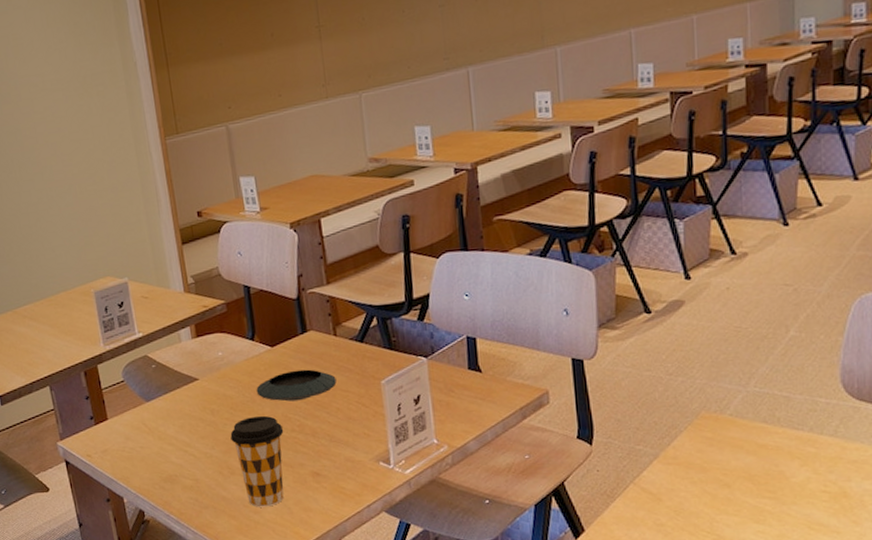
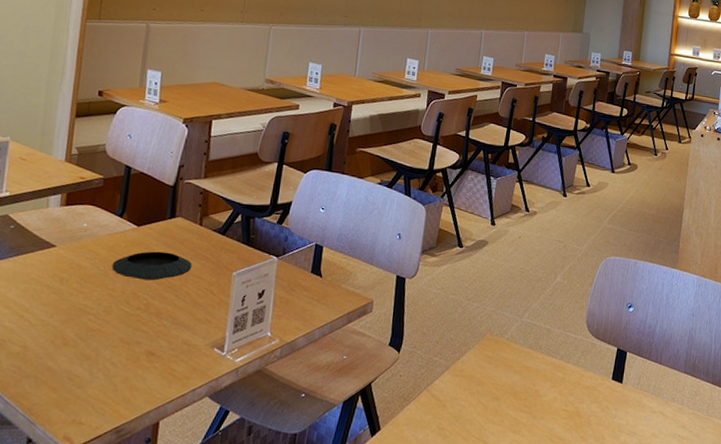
coffee cup: present [230,415,284,507] -> none [73,289,129,382]

